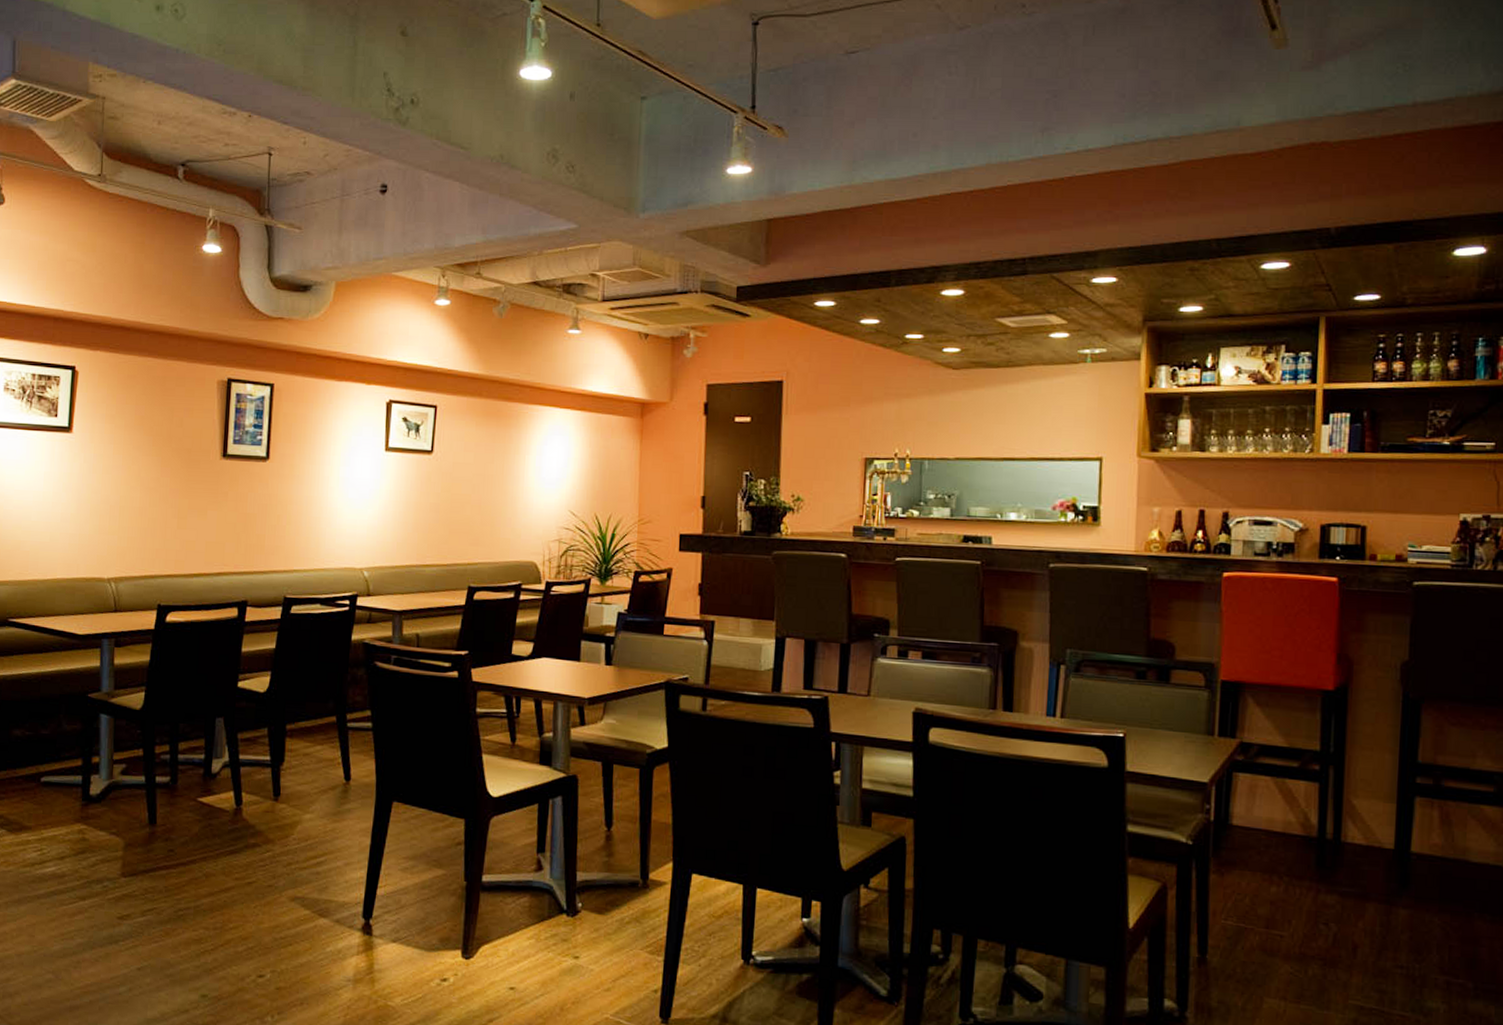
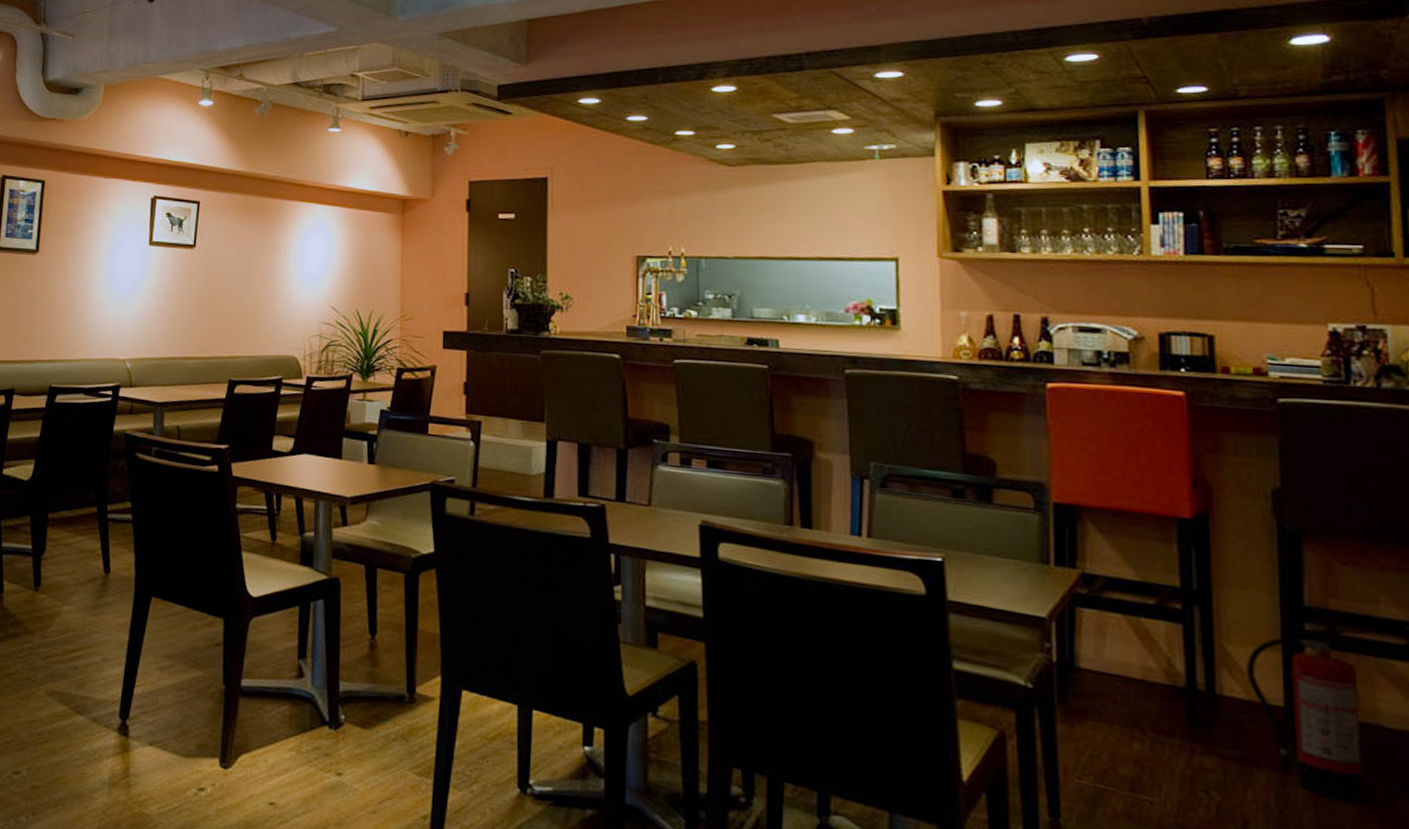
fire extinguisher: none [1367,780,1468,925] -> present [1246,627,1371,802]

